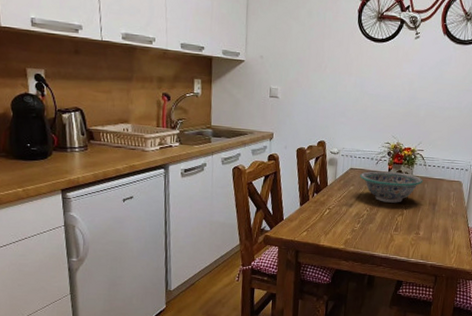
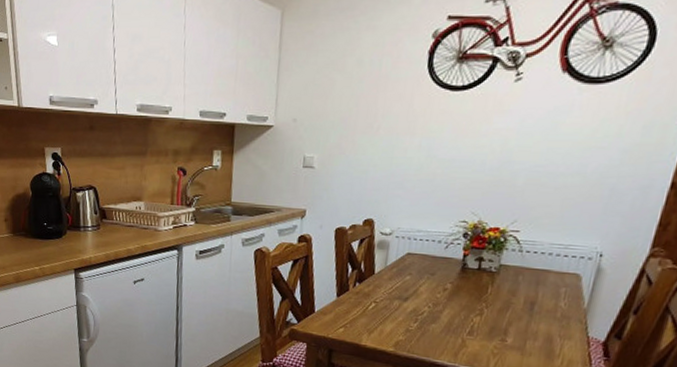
decorative bowl: present [360,171,423,203] -> none [420,257,516,300]

